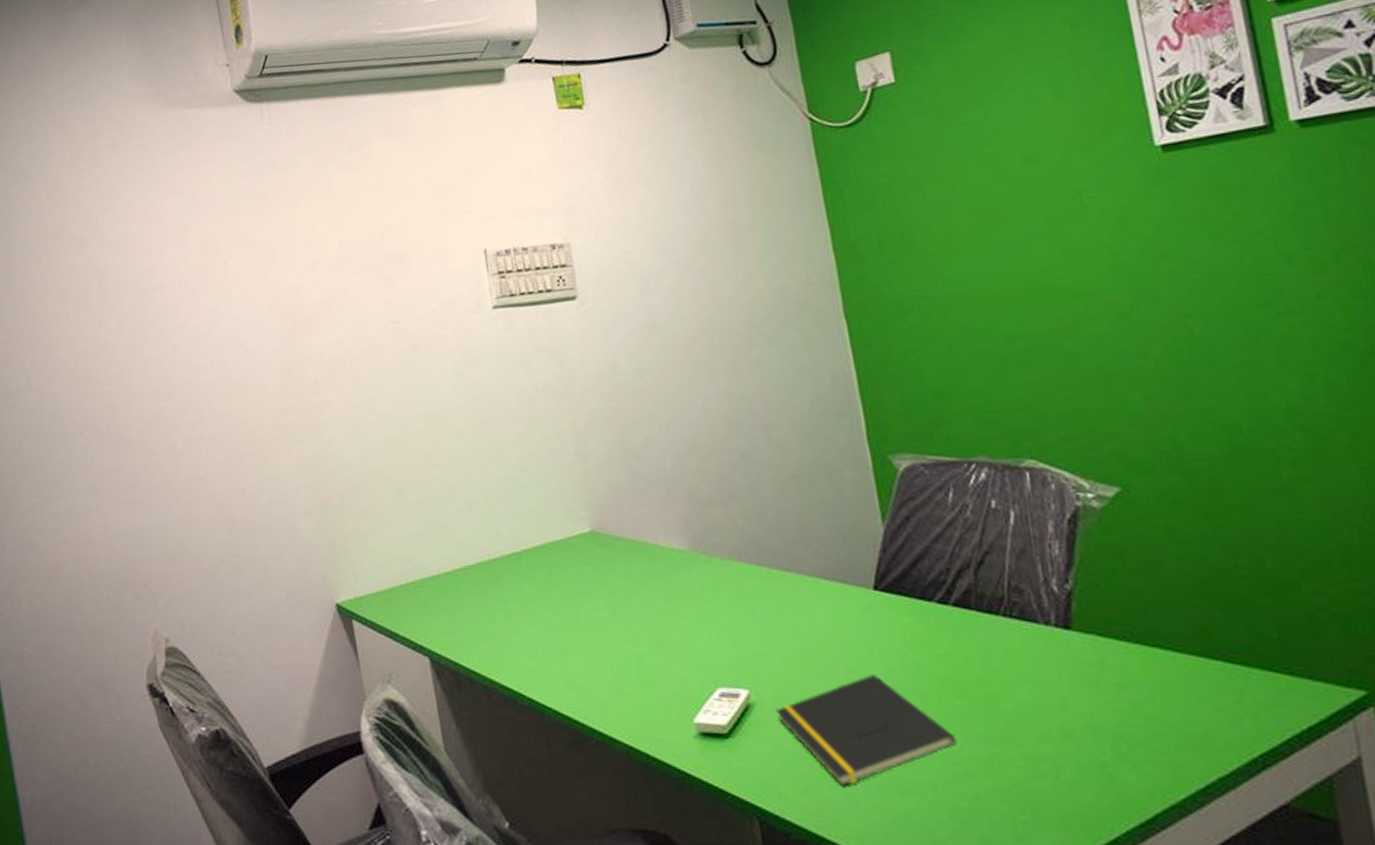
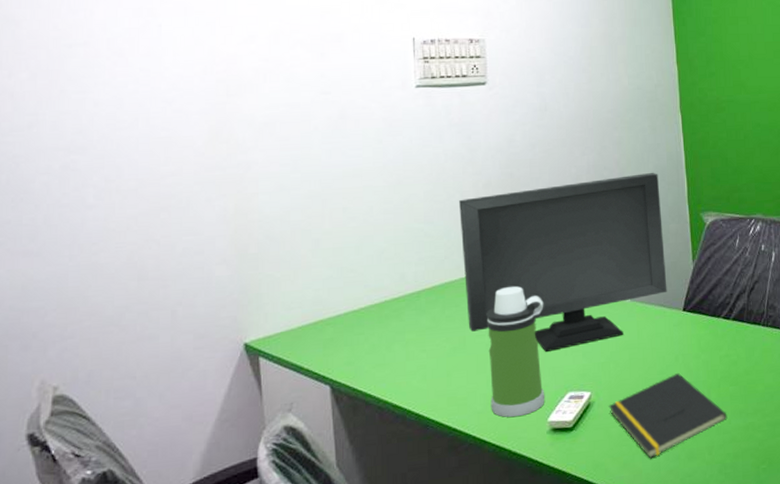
computer monitor: none [556,400,848,634] -> present [459,172,667,352]
water bottle: none [602,550,688,714] -> present [486,286,545,417]

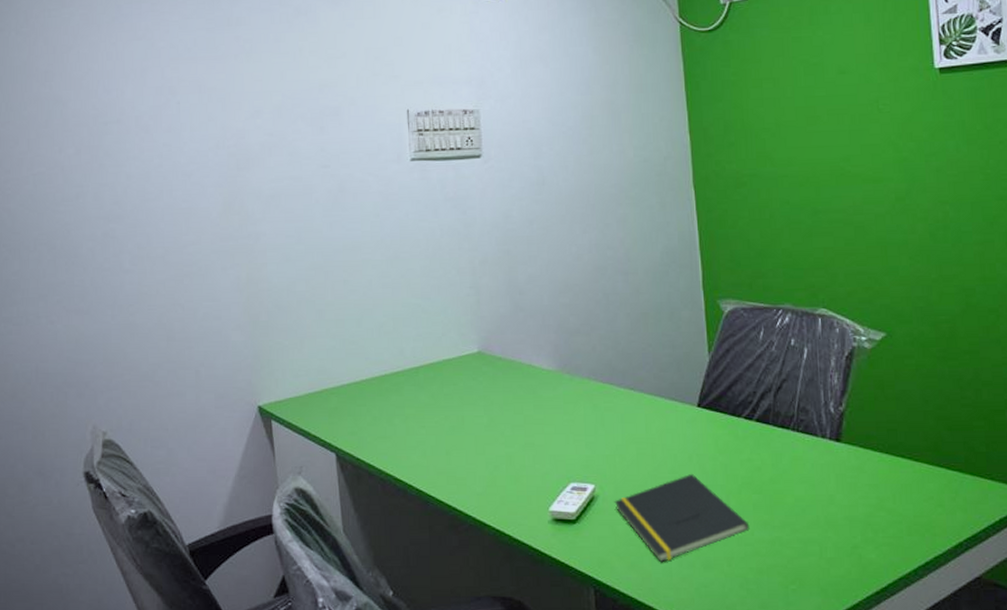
computer monitor: present [459,172,667,352] -> none [456,253,679,438]
water bottle: present [486,286,545,417] -> none [484,369,546,503]

